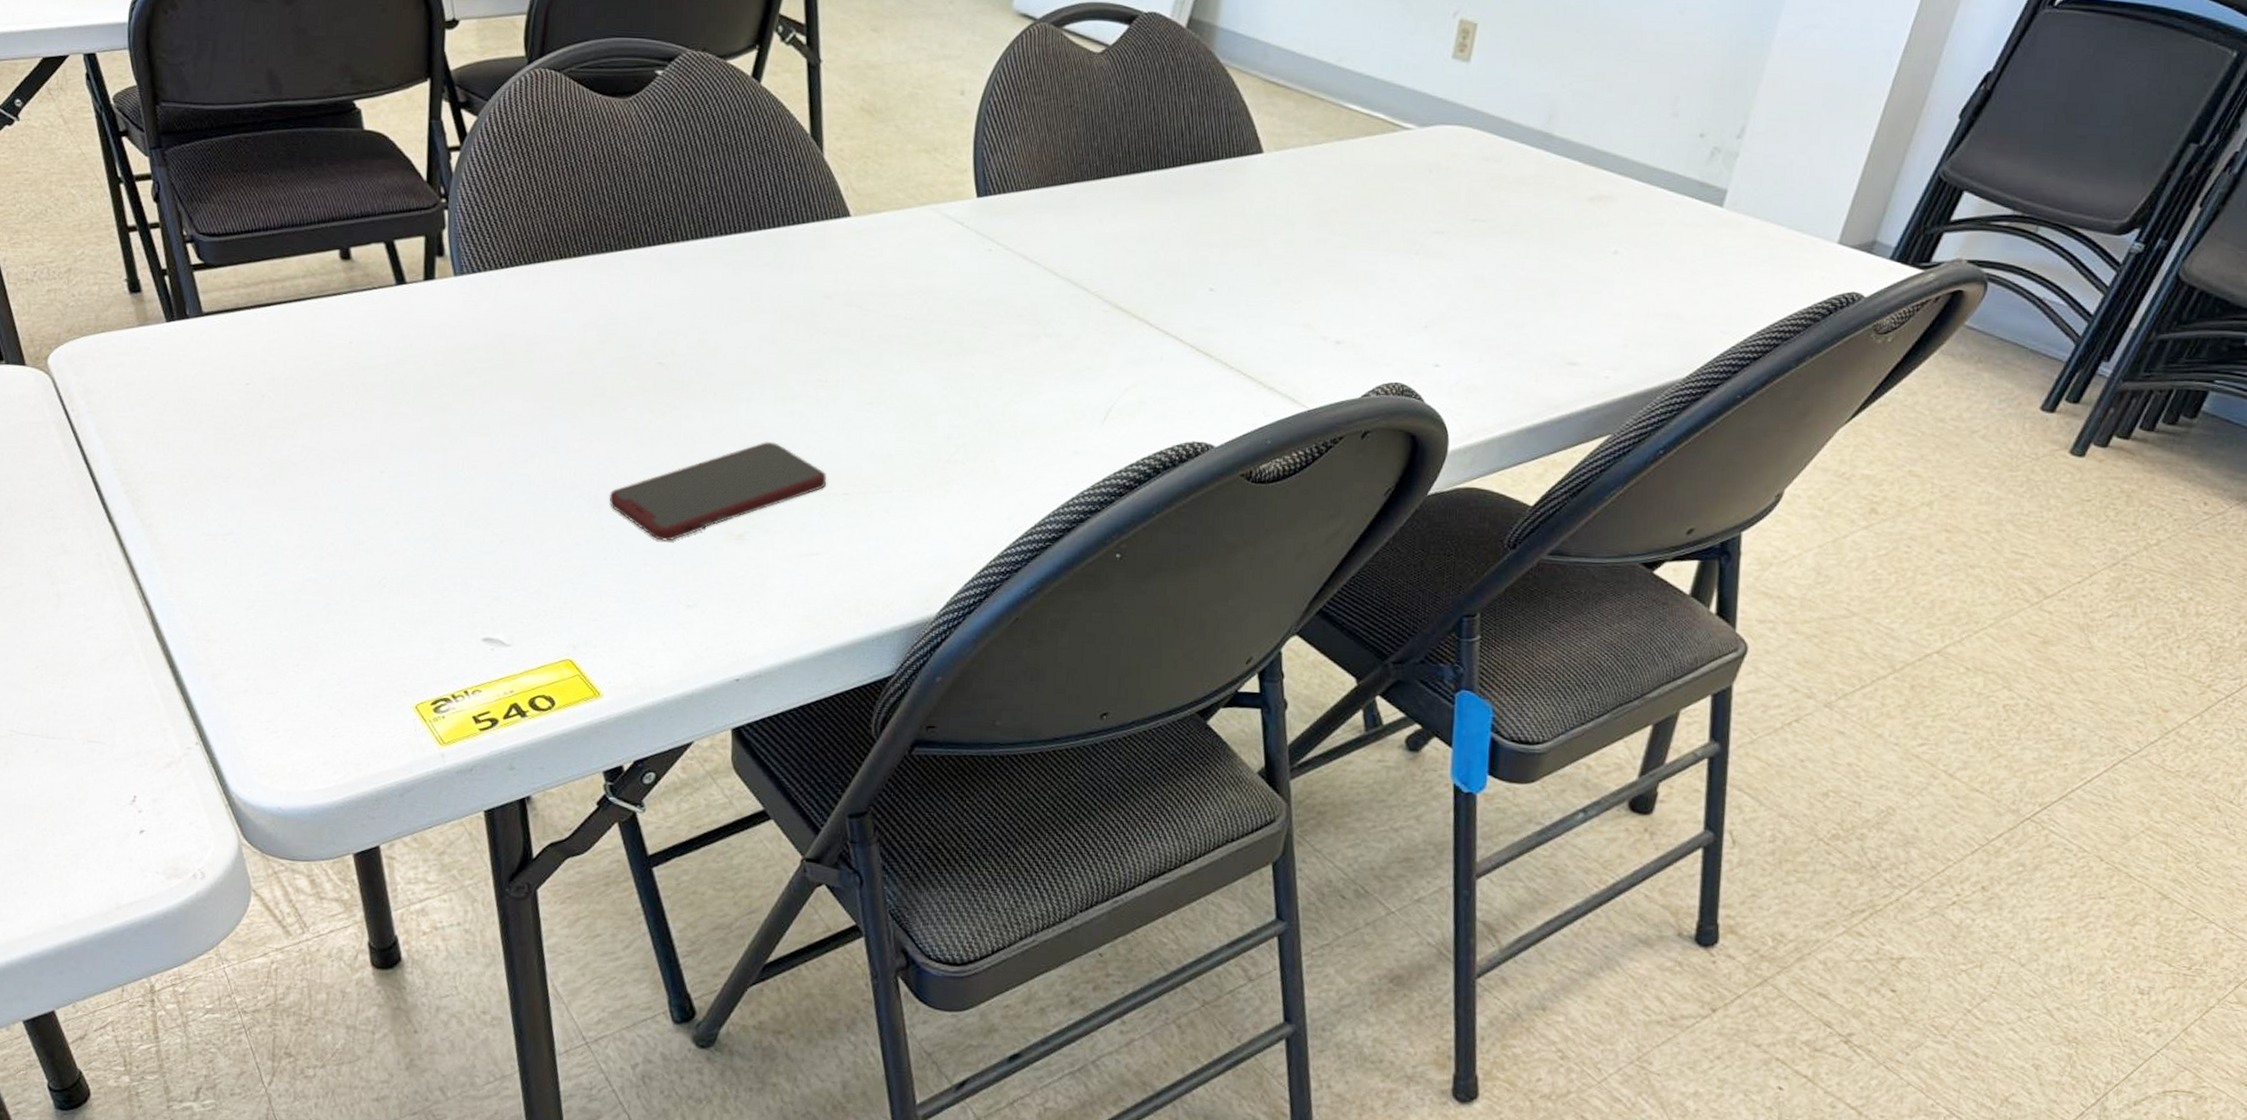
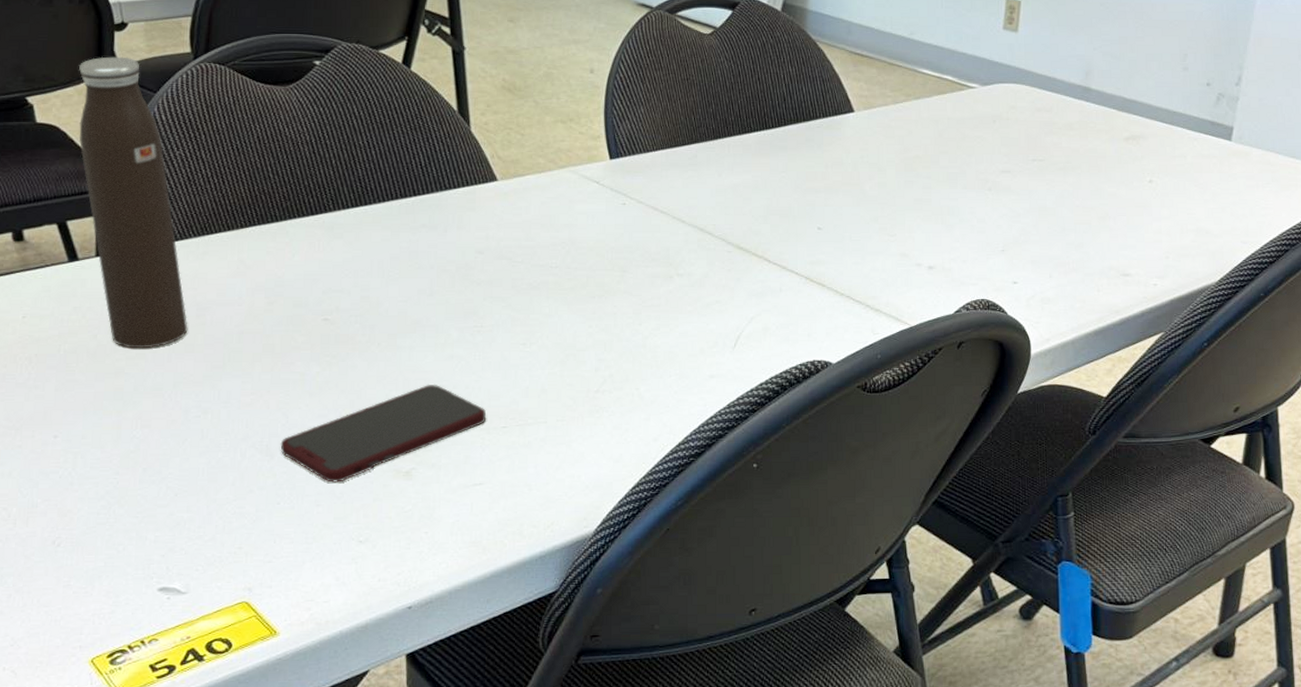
water bottle: none [407,57,517,384] -> present [78,56,188,349]

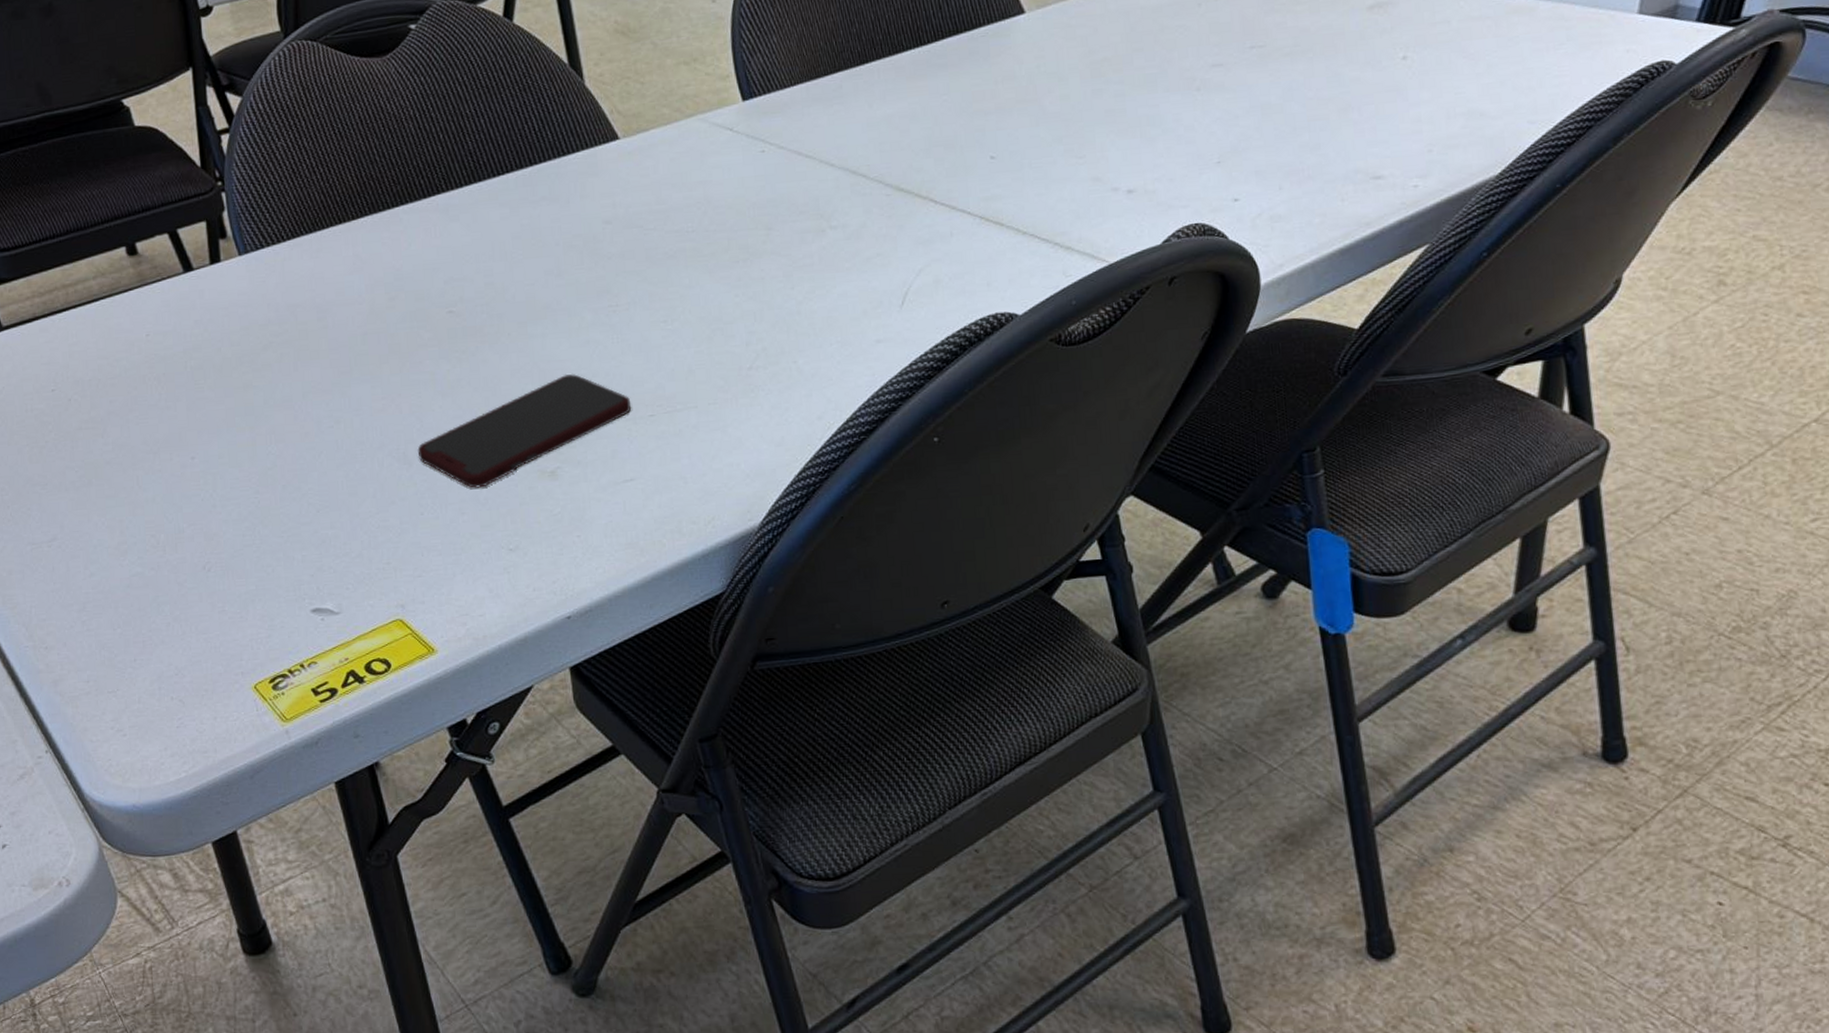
water bottle: present [78,56,188,349] -> none [169,43,311,360]

